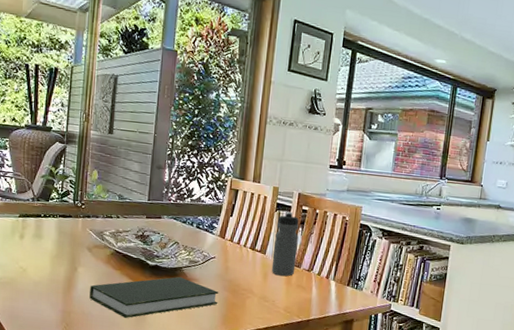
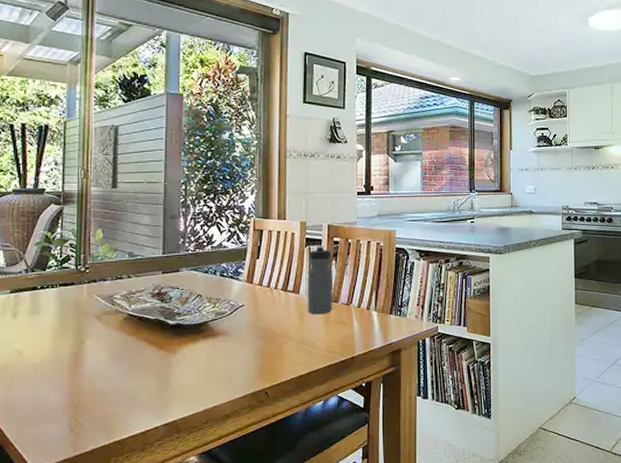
book: present [89,277,219,319] -> none [102,333,252,389]

